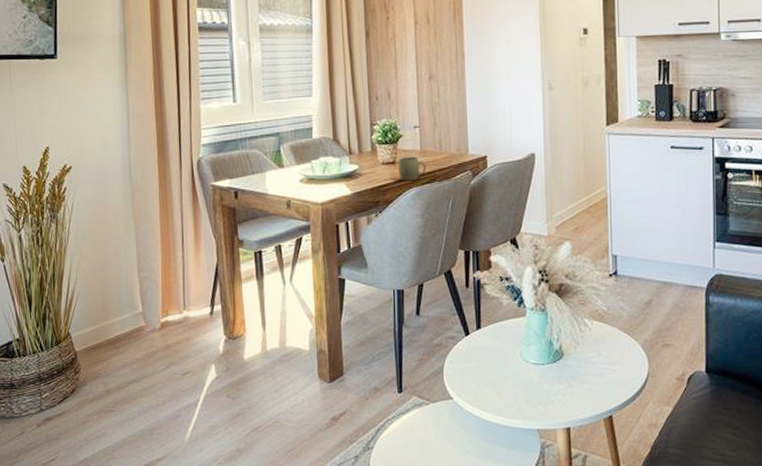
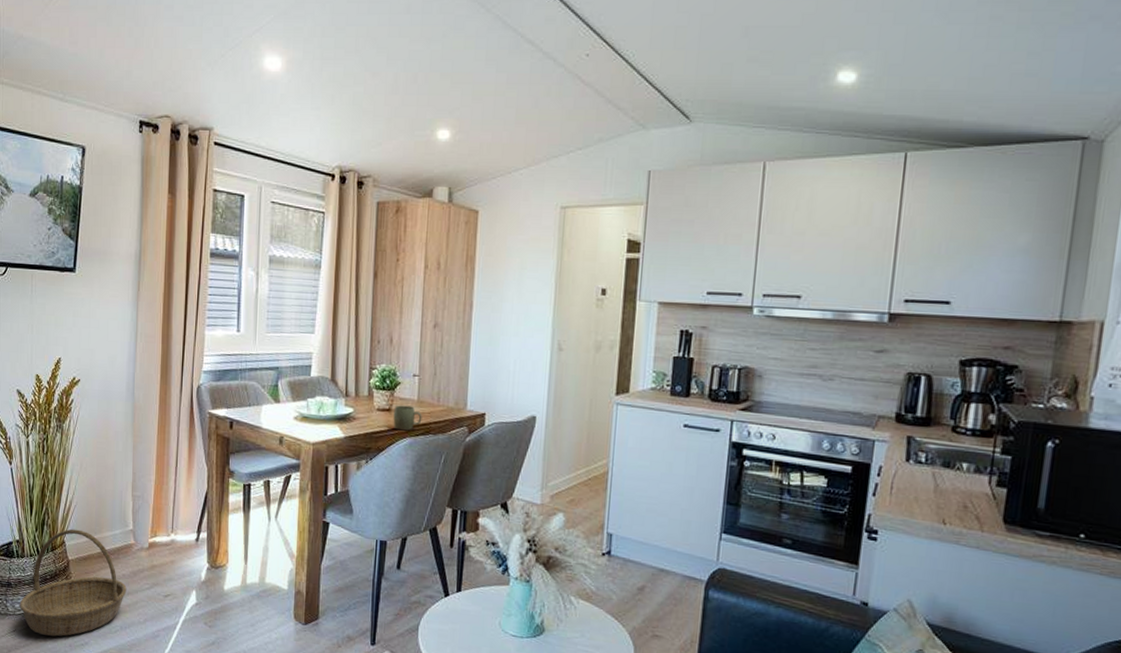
basket: none [25,319,142,433] -> present [19,528,127,637]

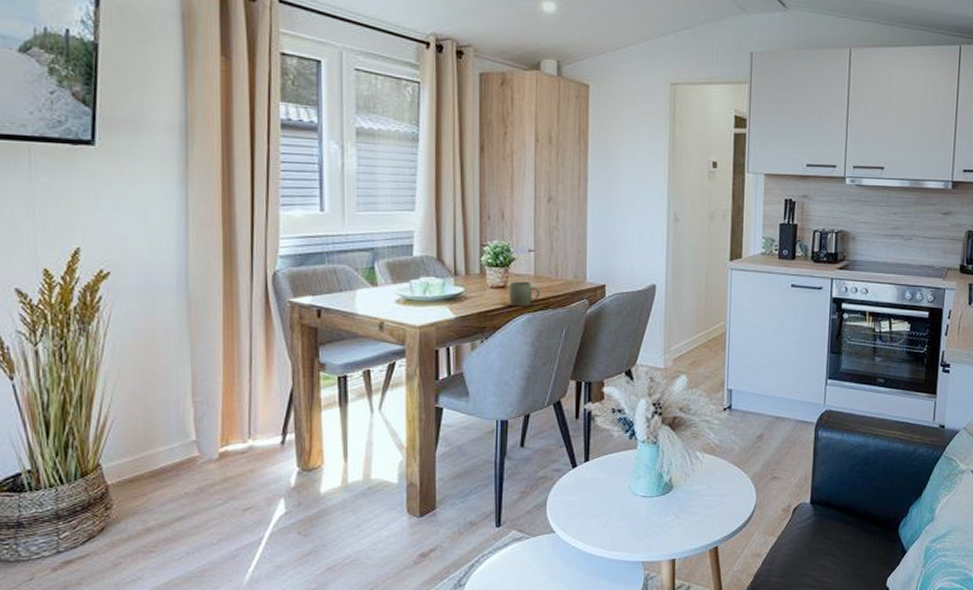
basket: present [19,528,127,637] -> none [37,448,192,578]

